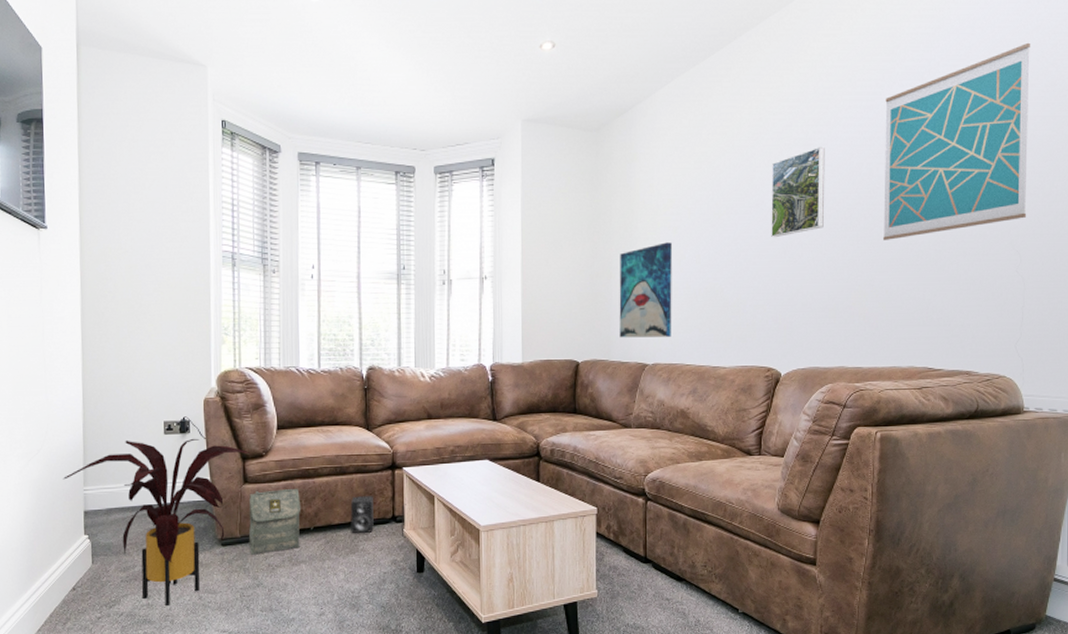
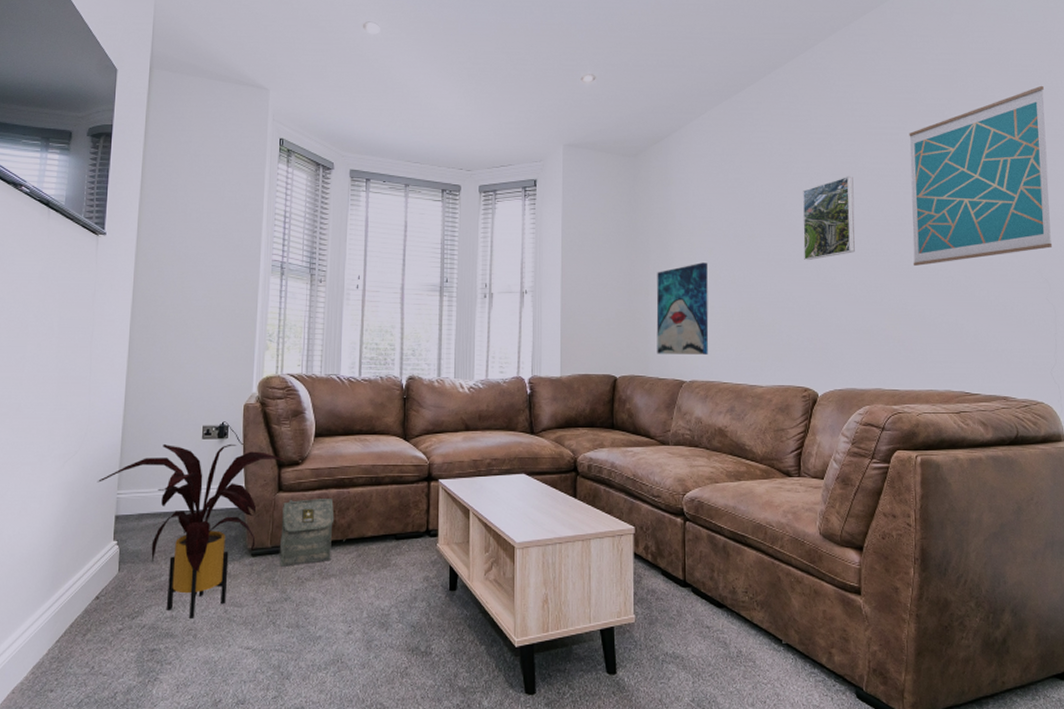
speaker: present [350,496,406,538] -> none [384,508,441,553]

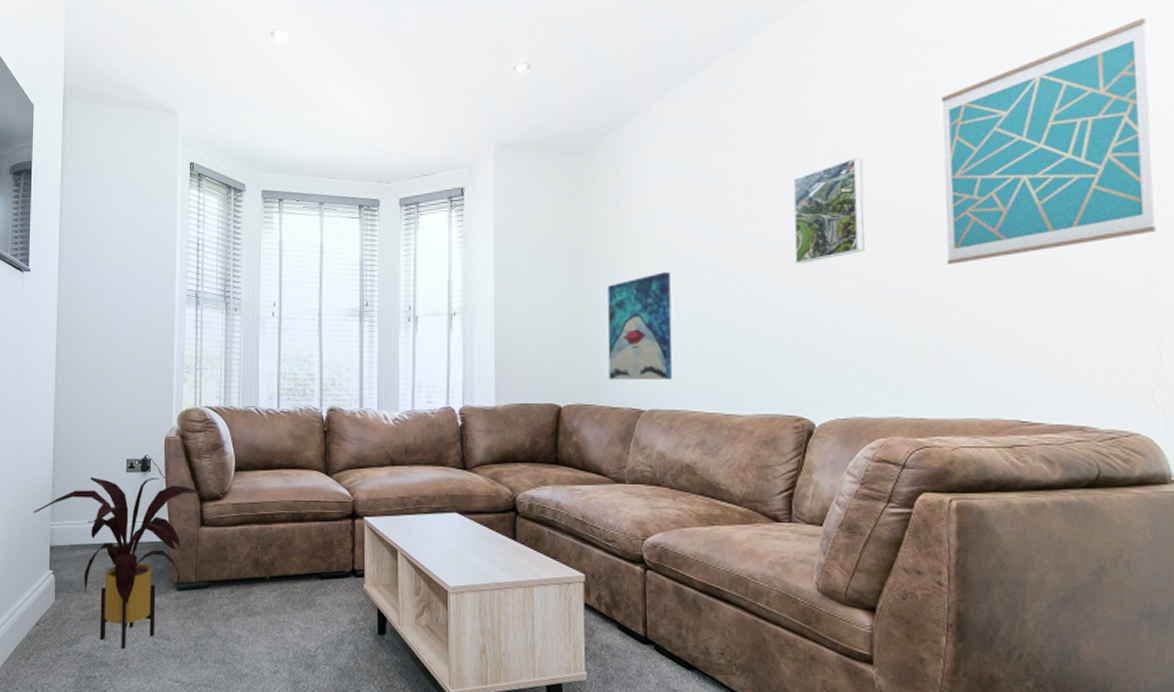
bag: present [279,499,335,567] -> none [204,534,257,602]

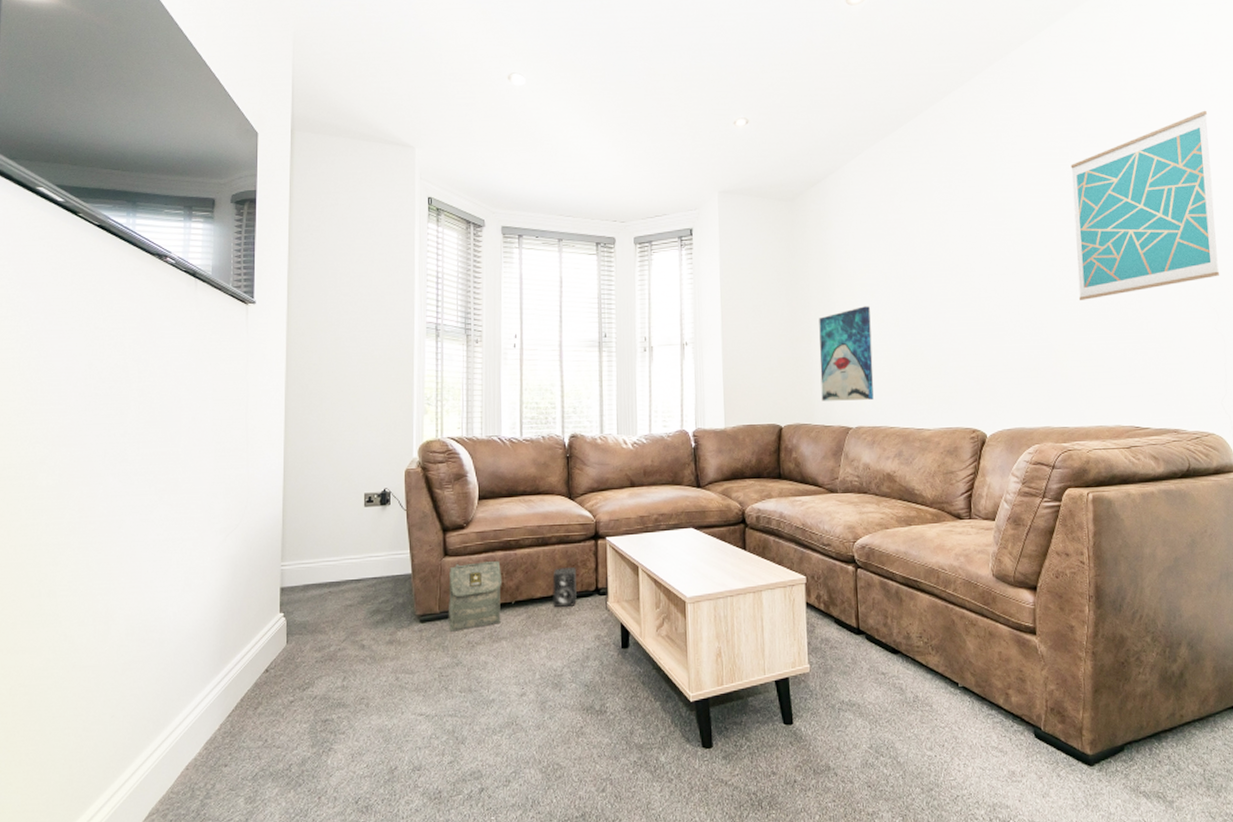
house plant: present [32,476,207,649] -> none [260,510,450,687]
bag: none [204,534,257,602] -> present [448,561,503,632]
speaker: none [308,546,367,595] -> present [552,567,610,611]
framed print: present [792,157,865,265] -> none [964,211,1019,300]

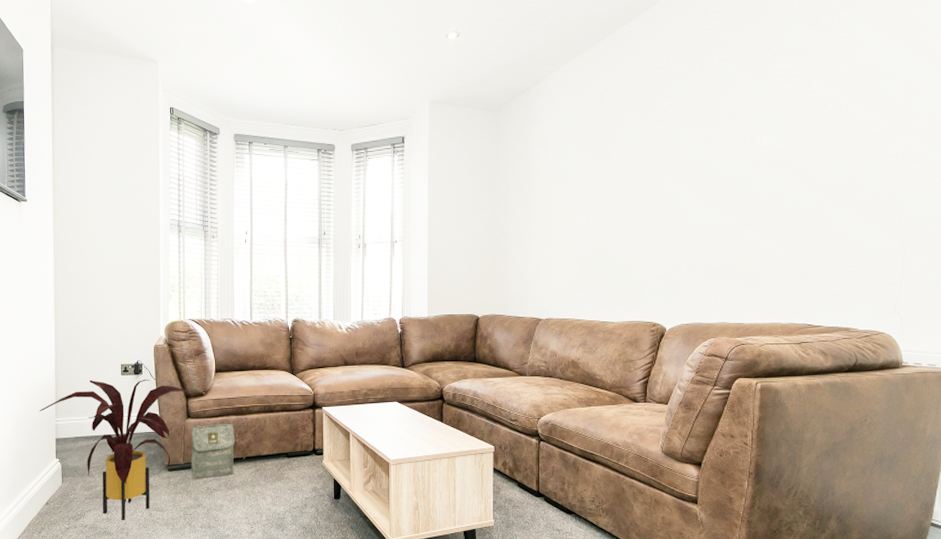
house plant: none [260,510,450,687] -> present [38,379,192,520]
speaker: present [552,567,610,611] -> none [277,431,325,468]
wall art: present [819,306,874,401] -> none [516,209,564,295]
wall art: present [1070,110,1220,300] -> none [764,19,913,206]

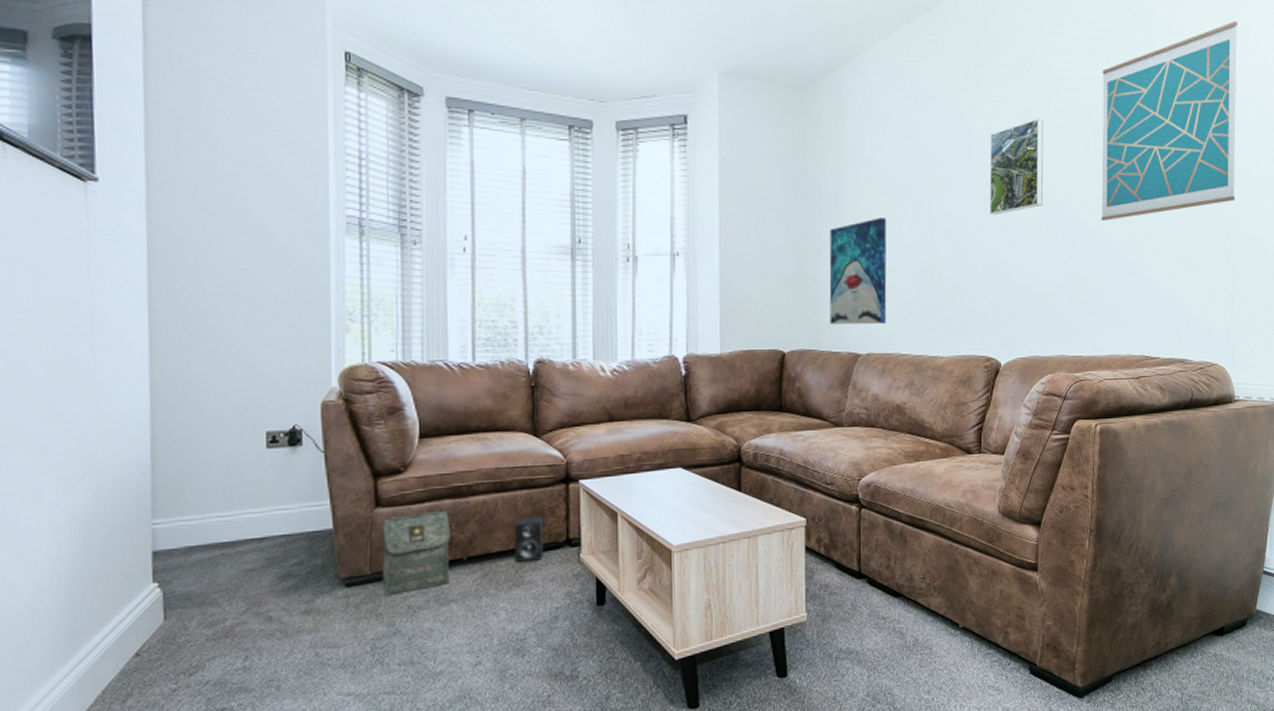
house plant: present [38,379,192,520] -> none [120,452,383,667]
speaker: none [277,431,325,468] -> present [513,516,584,565]
wall art: none [516,209,564,295] -> present [829,218,887,325]
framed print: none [658,120,710,205] -> present [989,118,1044,216]
wall art: none [764,19,913,206] -> present [1100,20,1237,221]

